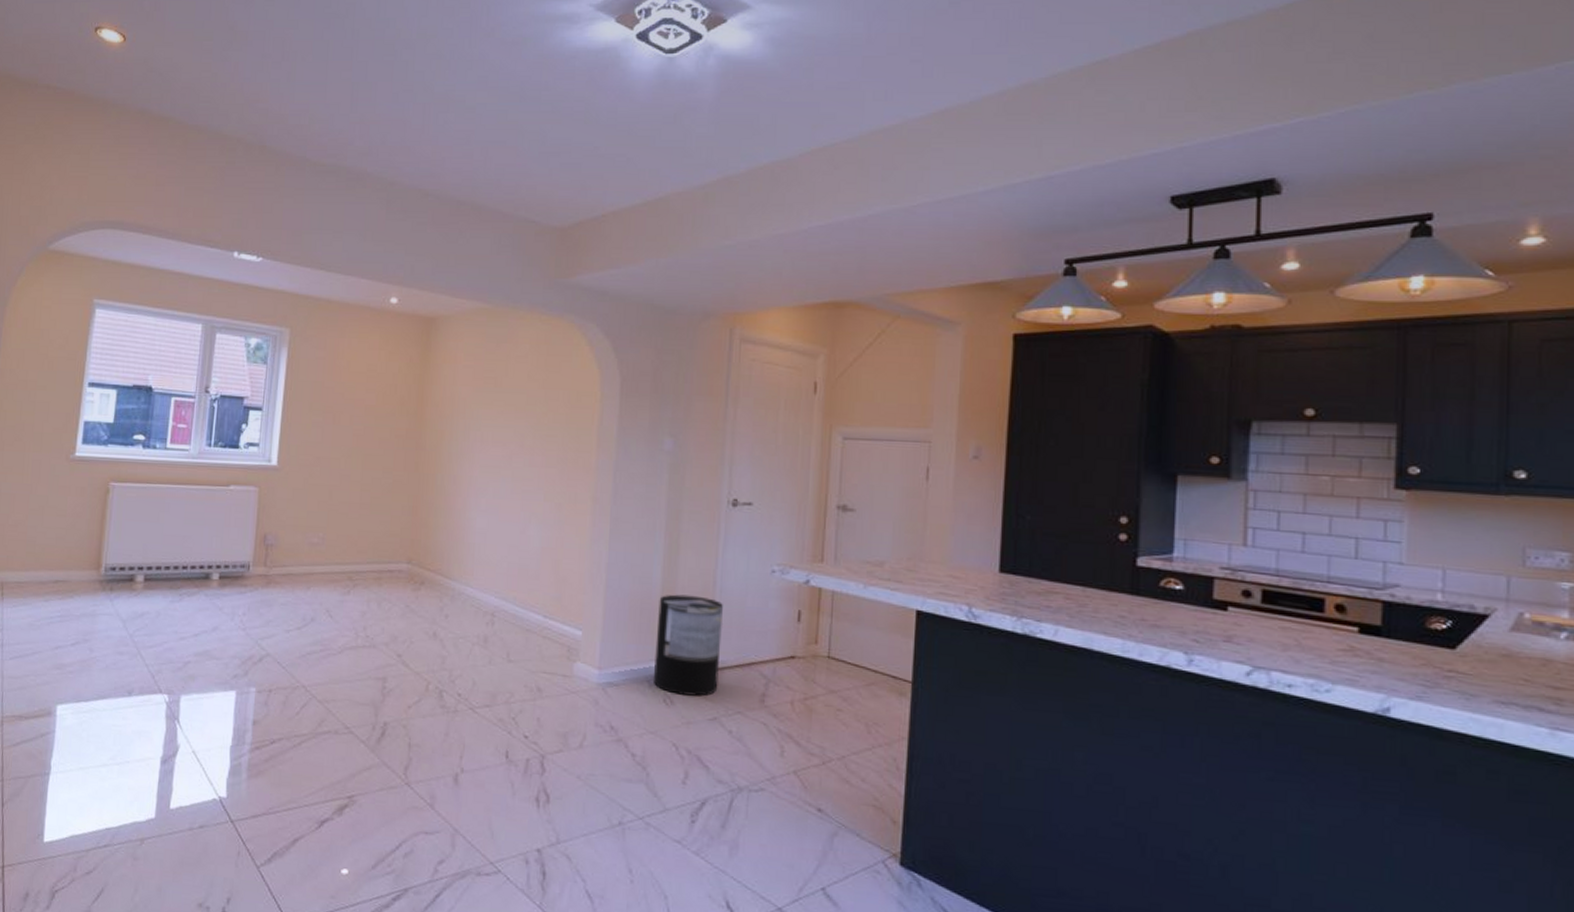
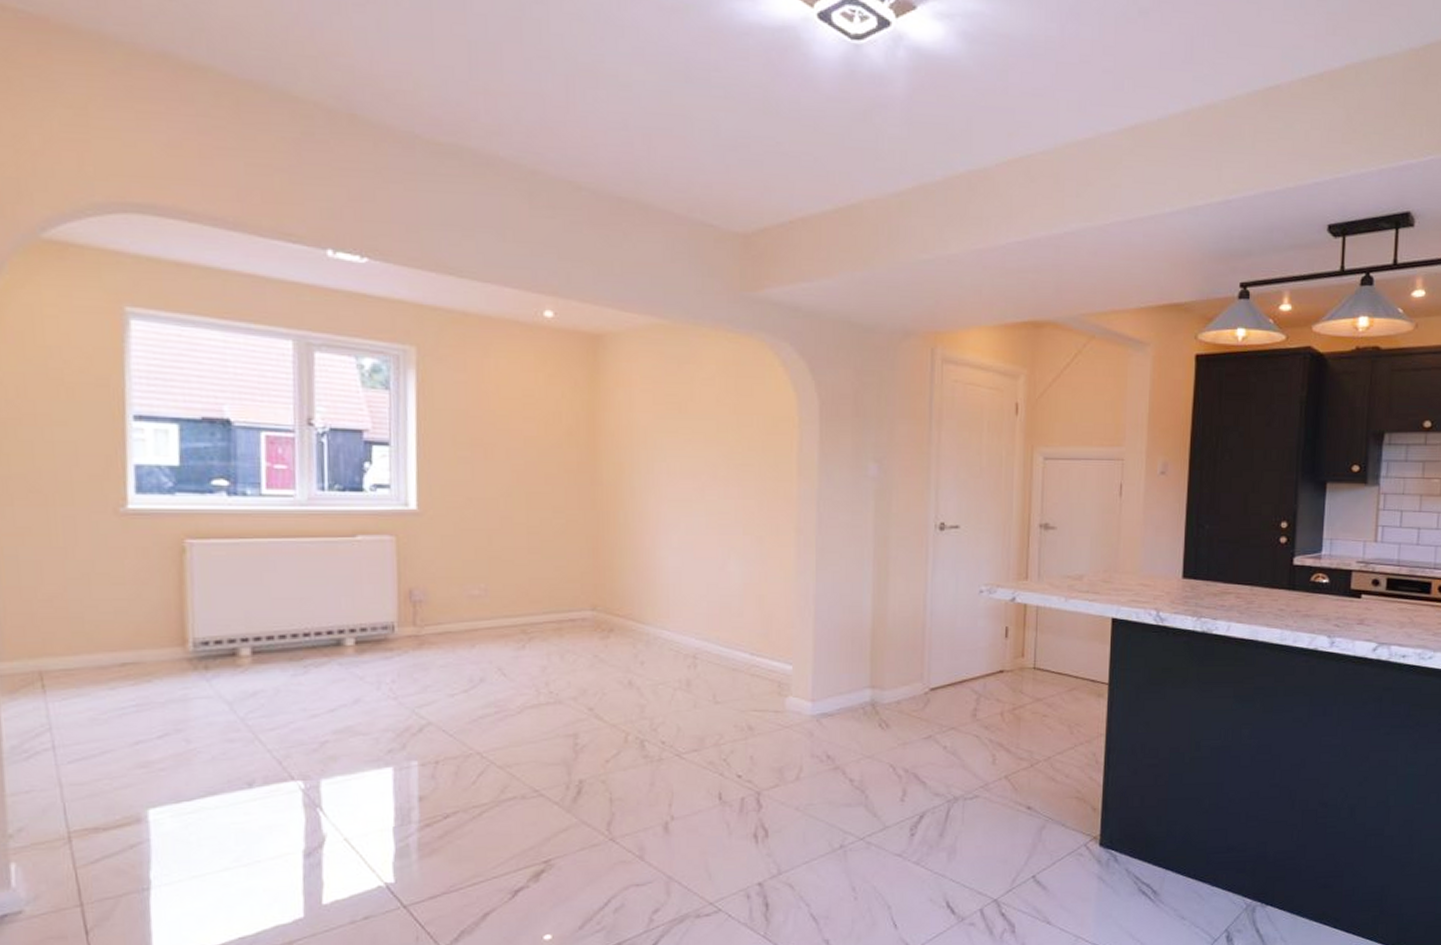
trash can: present [653,594,723,697] -> none [867,620,934,718]

